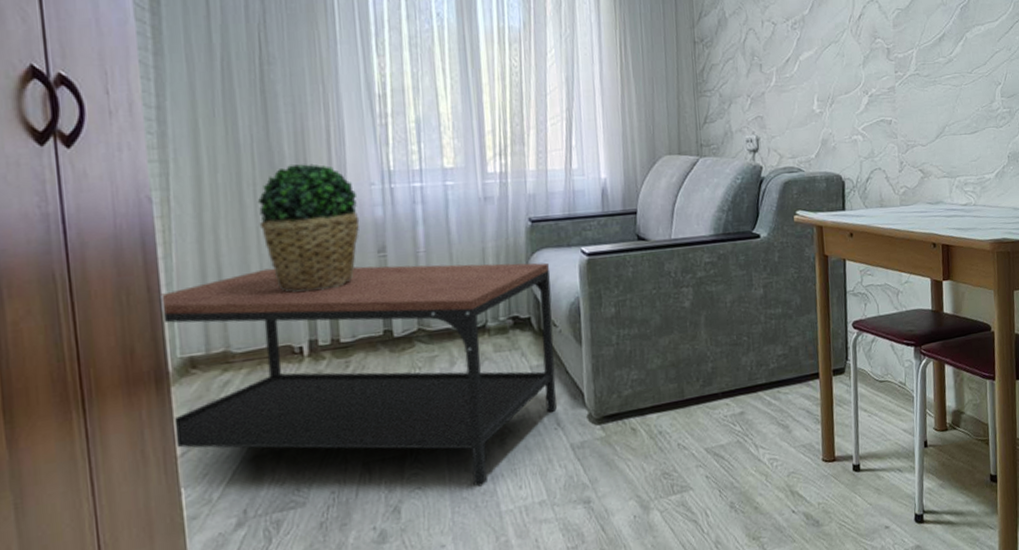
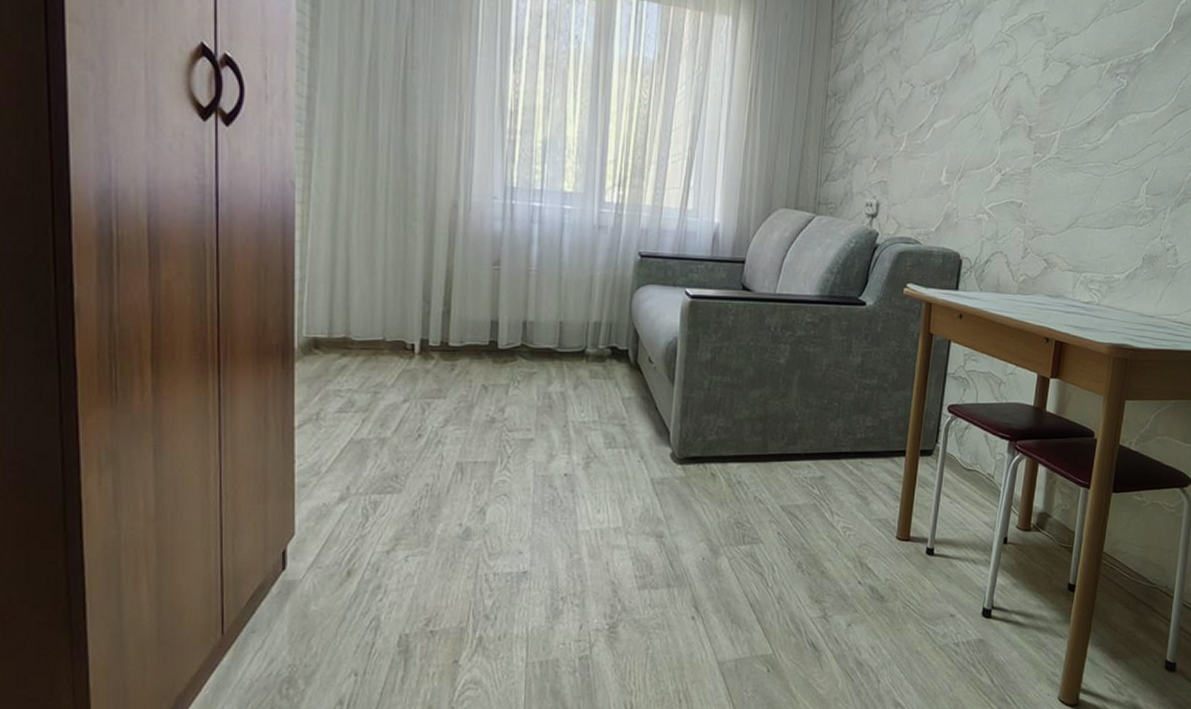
coffee table: present [159,262,557,487] -> none [293,265,653,503]
potted plant: present [257,163,360,292] -> none [387,169,480,294]

